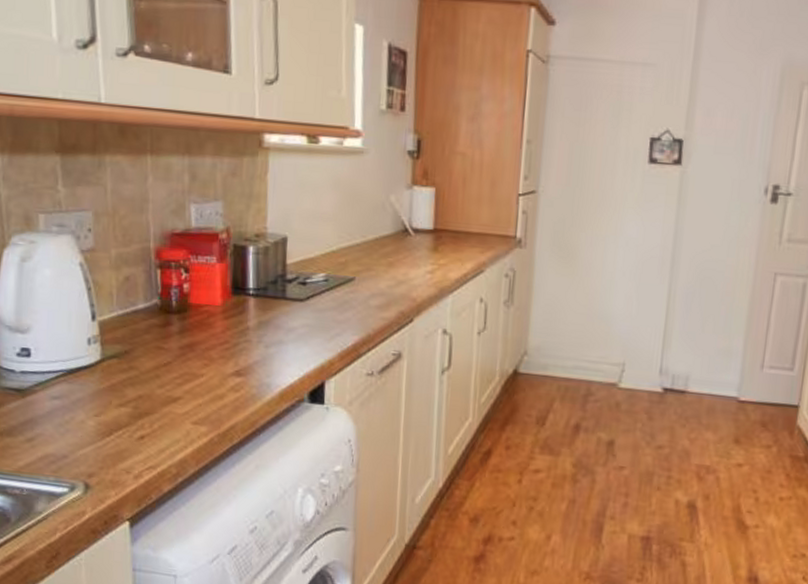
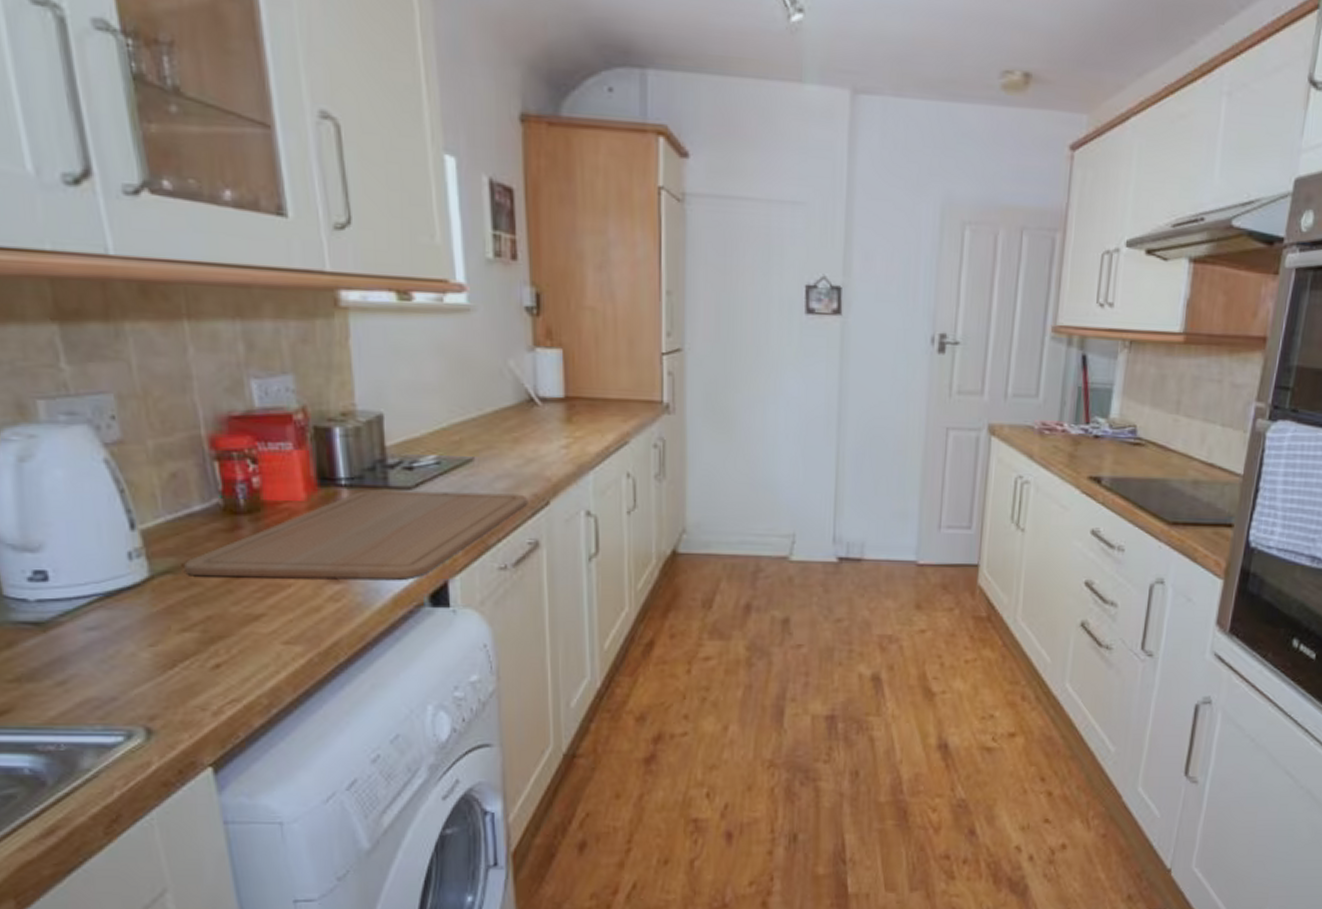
chopping board: none [127,300,396,377] -> present [184,489,528,580]

